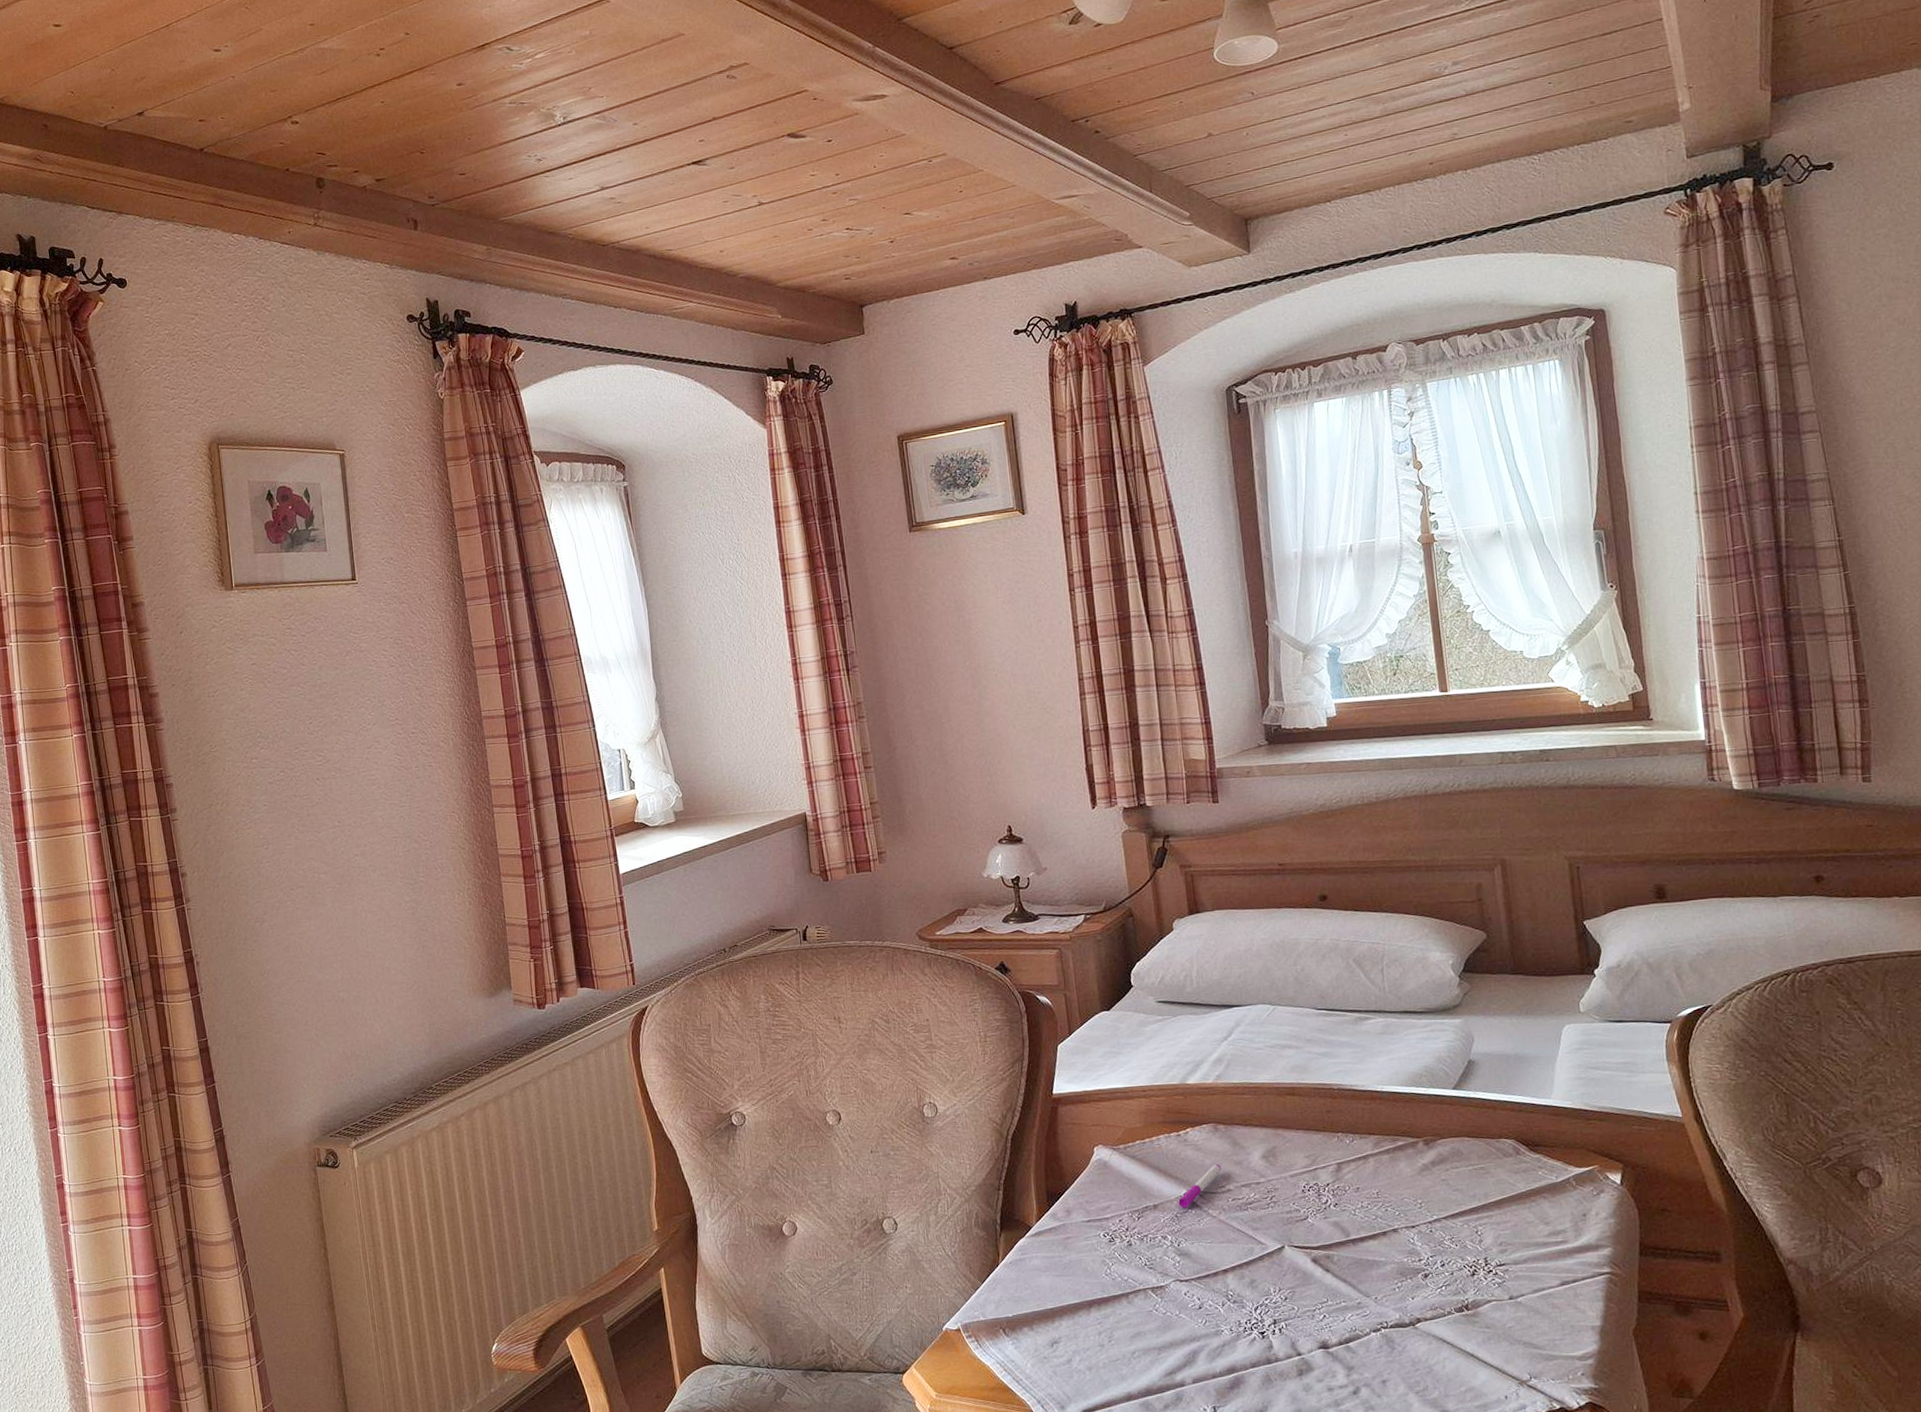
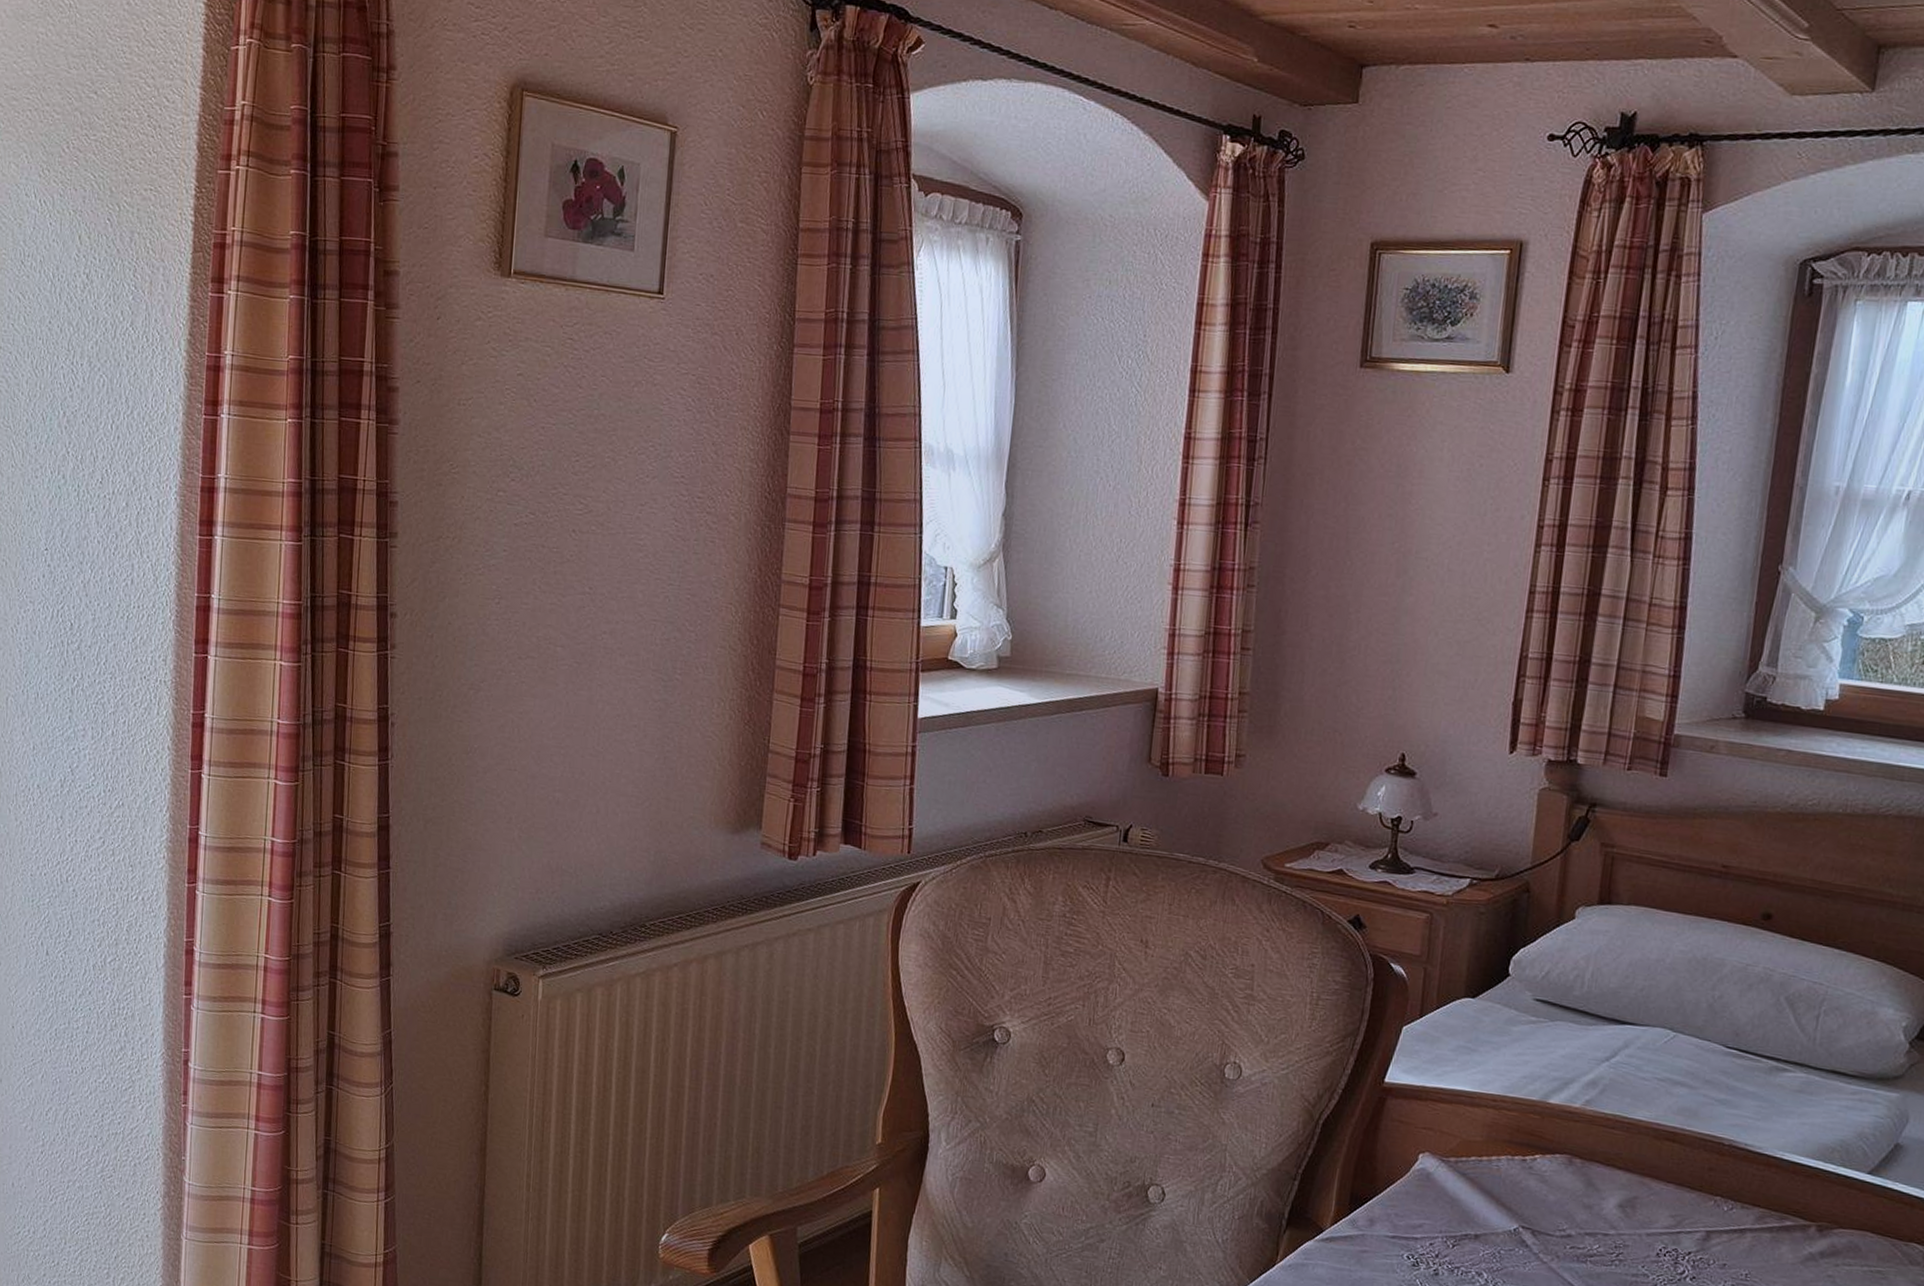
pen: present [1178,1163,1222,1209] -> none [1505,1202,1567,1246]

